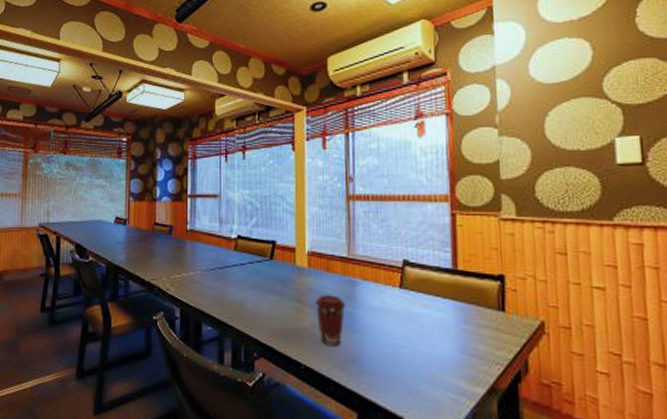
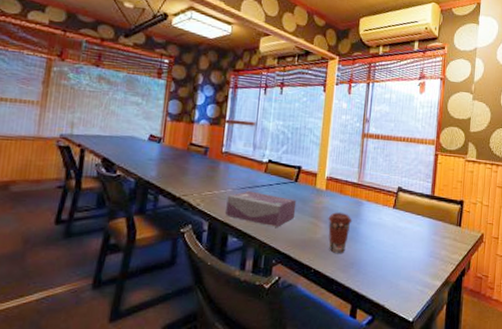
tissue box: none [197,272,275,314] -> present [225,191,297,227]

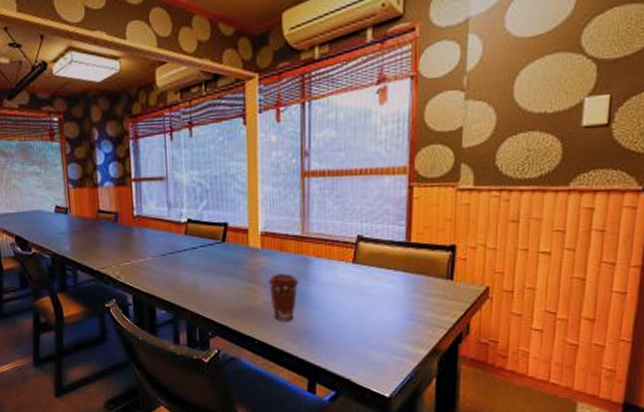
tissue box: present [225,191,297,227] -> none [148,257,228,296]

